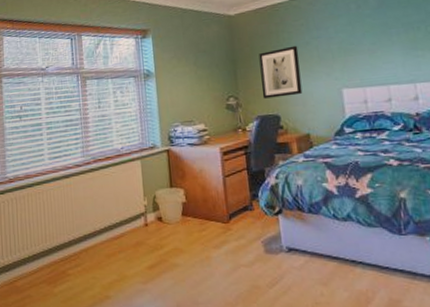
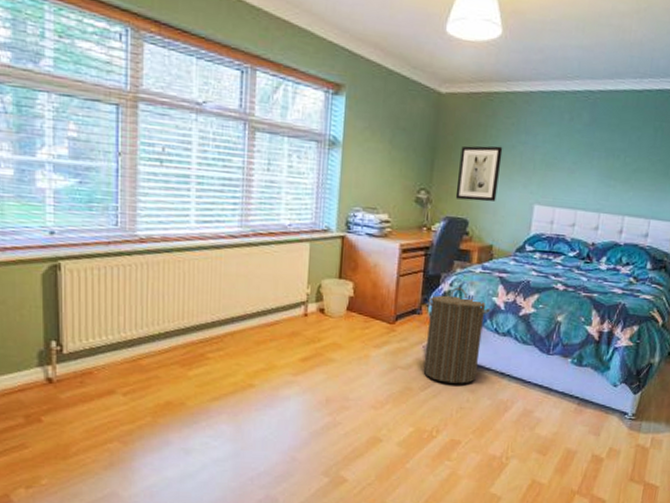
laundry hamper: none [257,179,325,277] -> present [423,287,490,384]

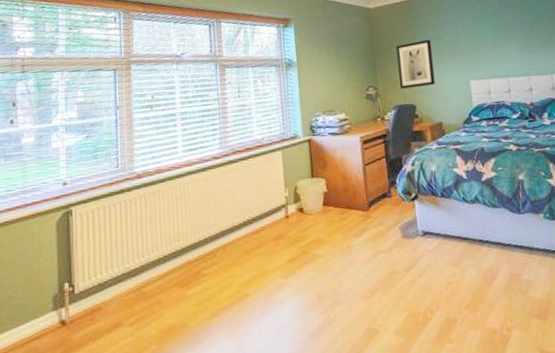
laundry hamper: present [423,287,490,384] -> none [395,165,456,260]

